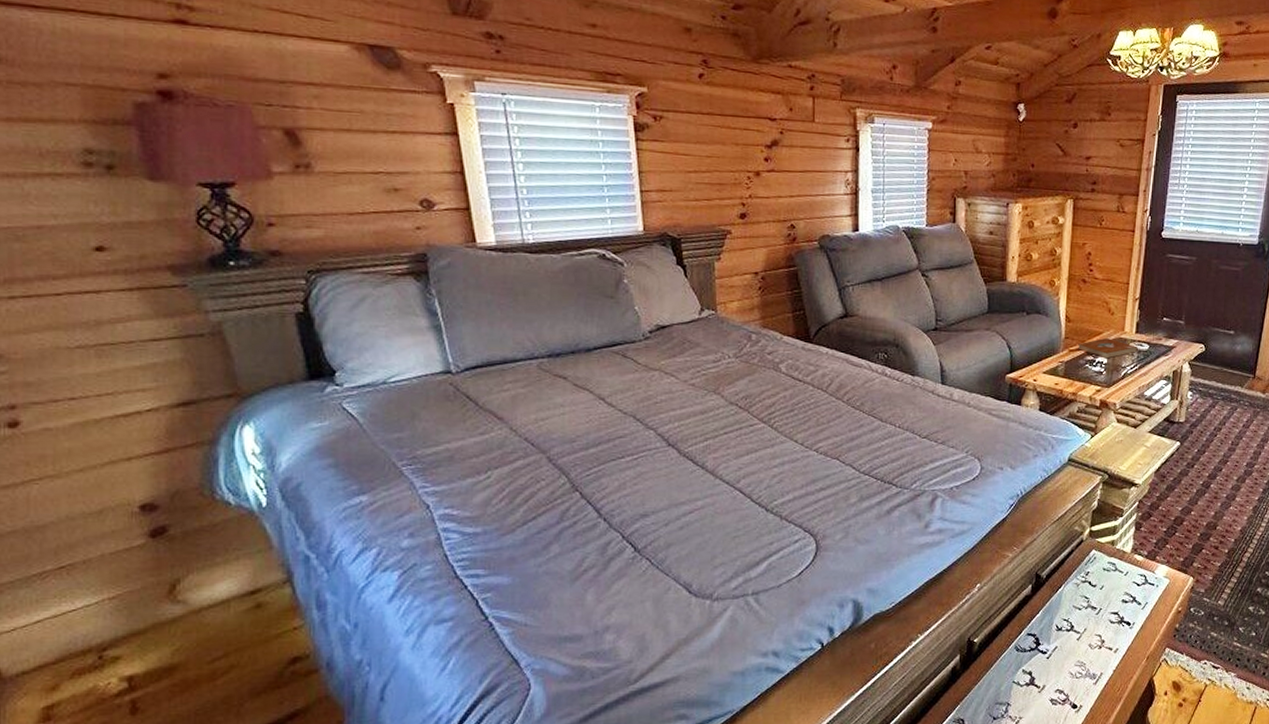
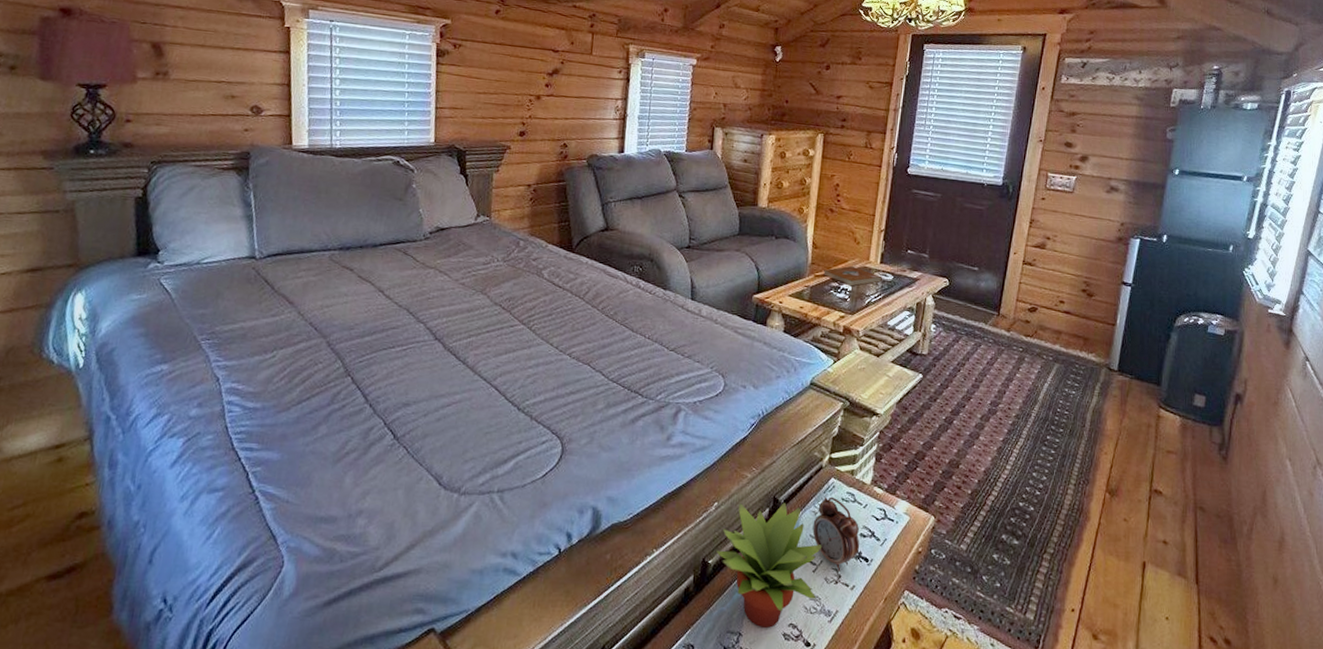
succulent plant: none [981,577,1086,696] -> present [716,502,823,628]
alarm clock: none [1075,568,1121,637] -> present [812,496,859,571]

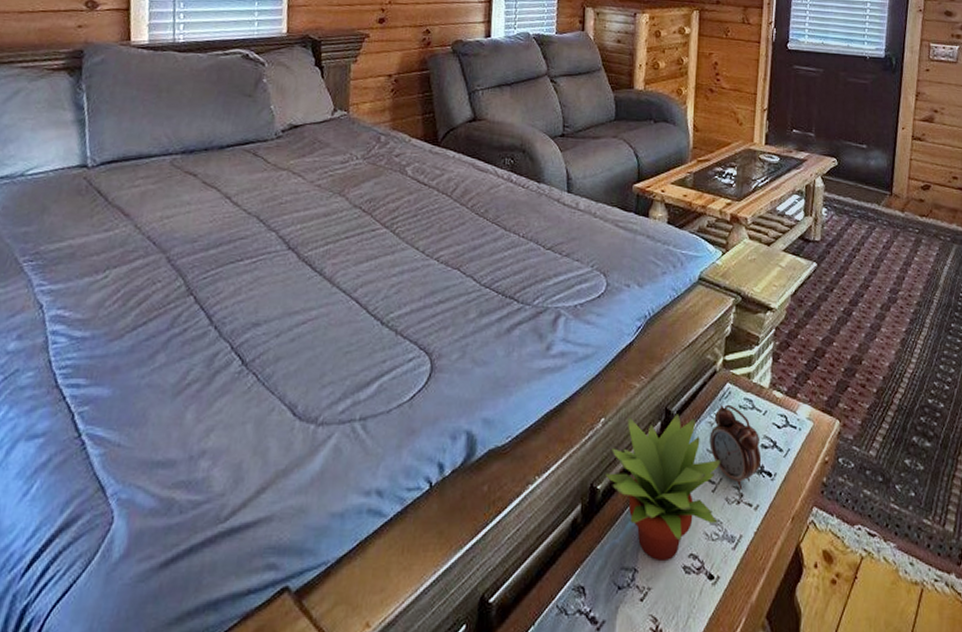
book: present [823,266,882,287] -> none [706,149,768,171]

